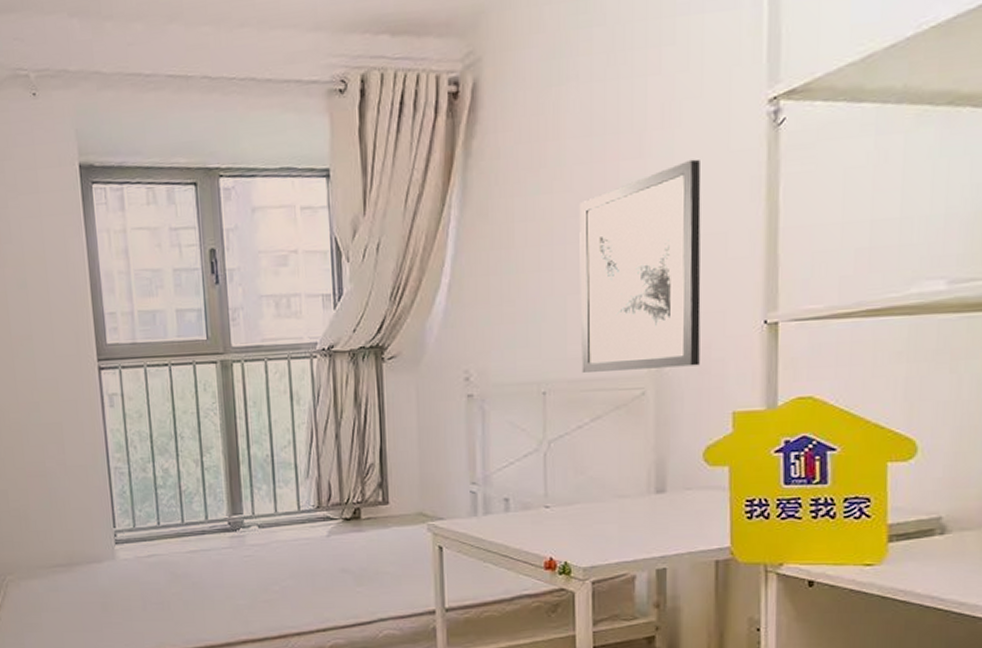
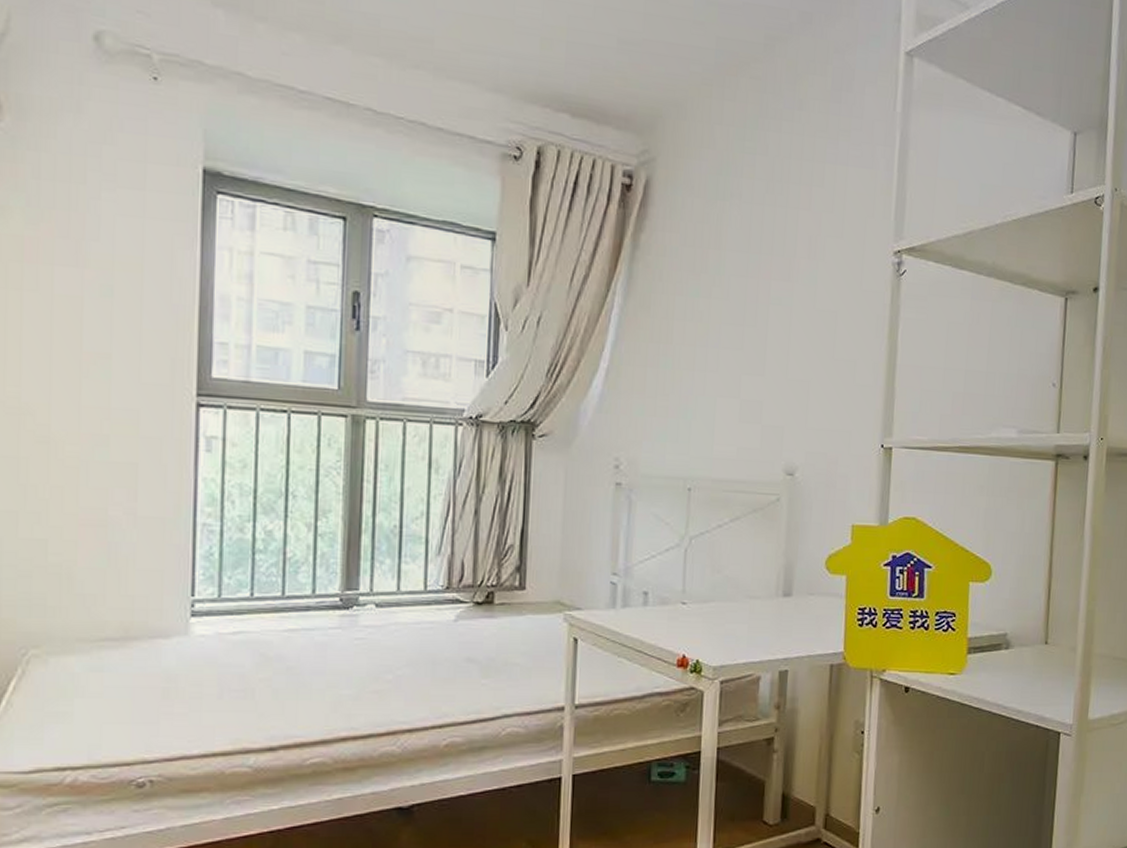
wall art: present [580,159,701,373] -> none [725,291,838,479]

